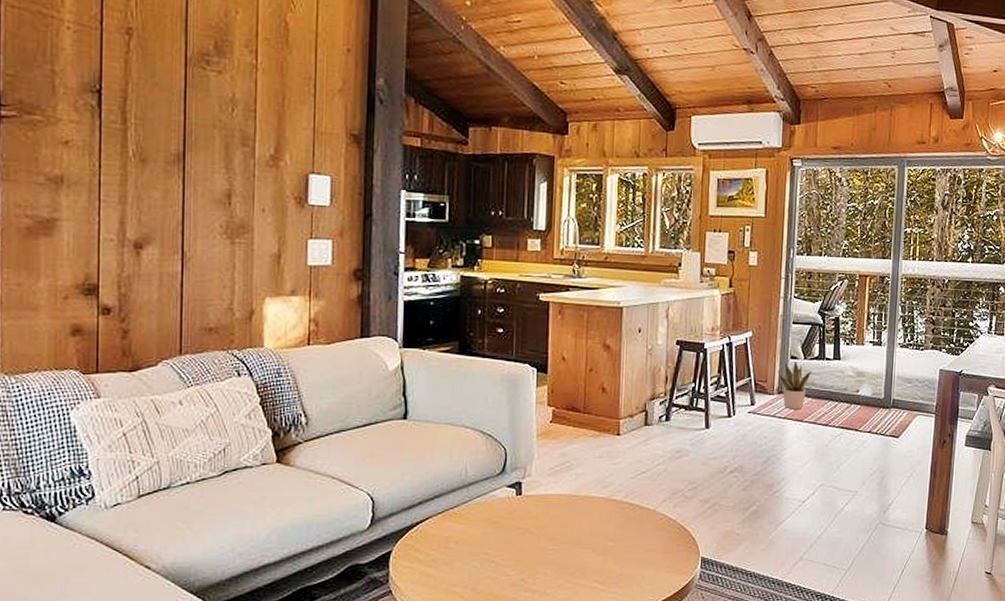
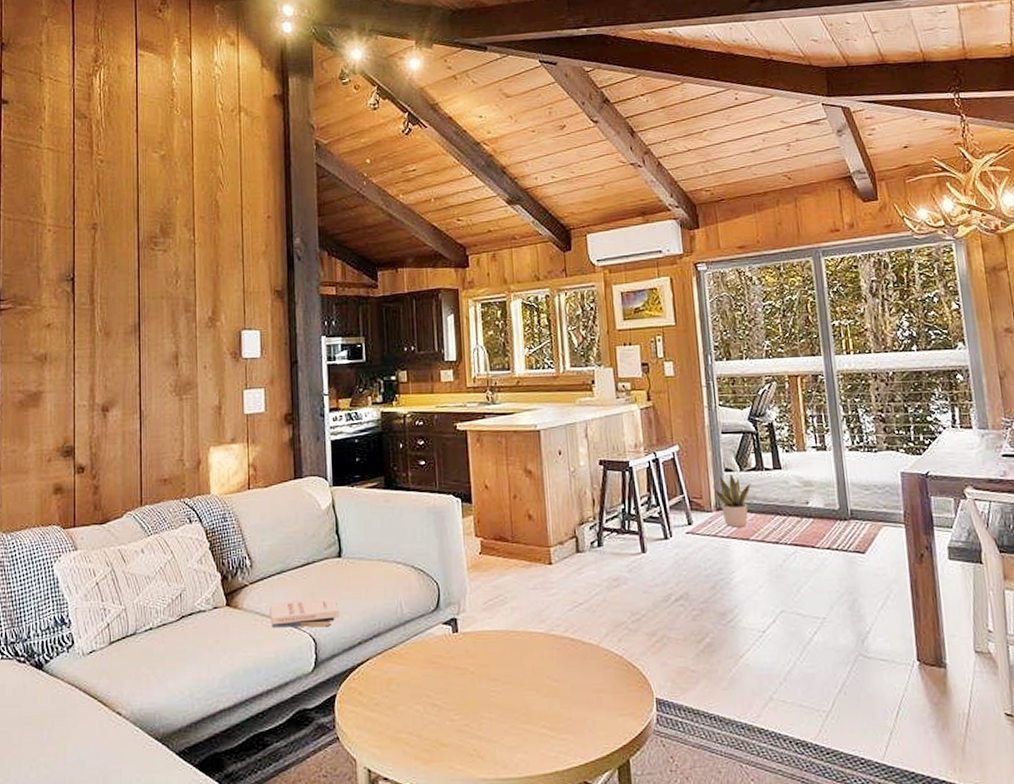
books: none [325,458,400,486] -> present [269,598,339,628]

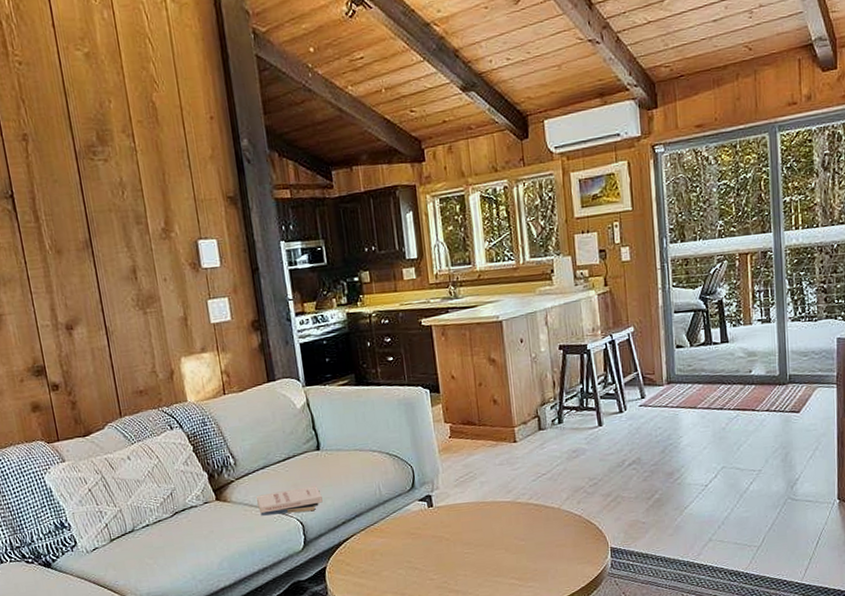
potted plant: present [714,472,752,528] -> none [666,348,701,398]

